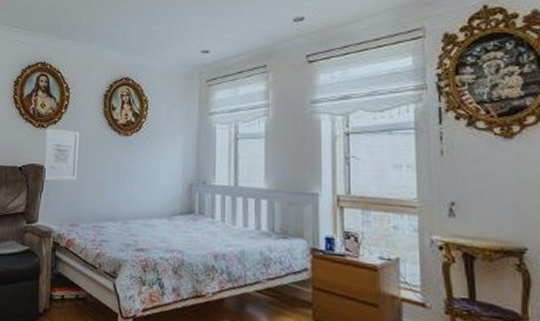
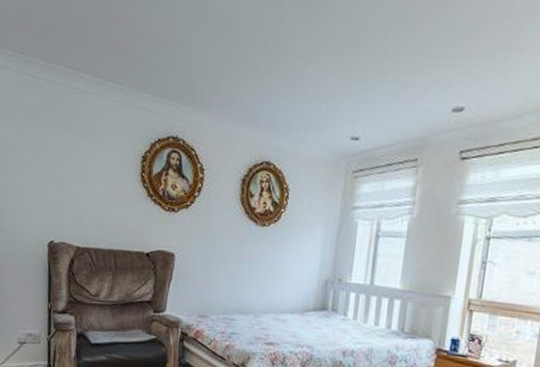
wall art: present [42,128,80,181] -> none [172,212,213,271]

